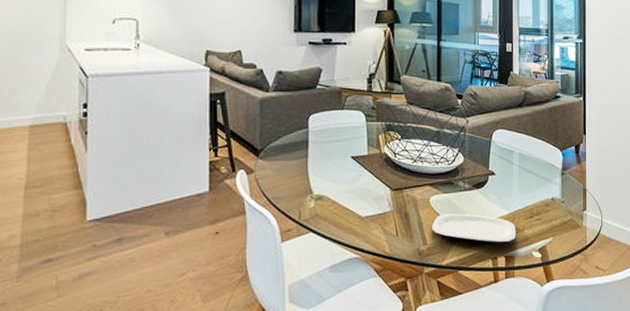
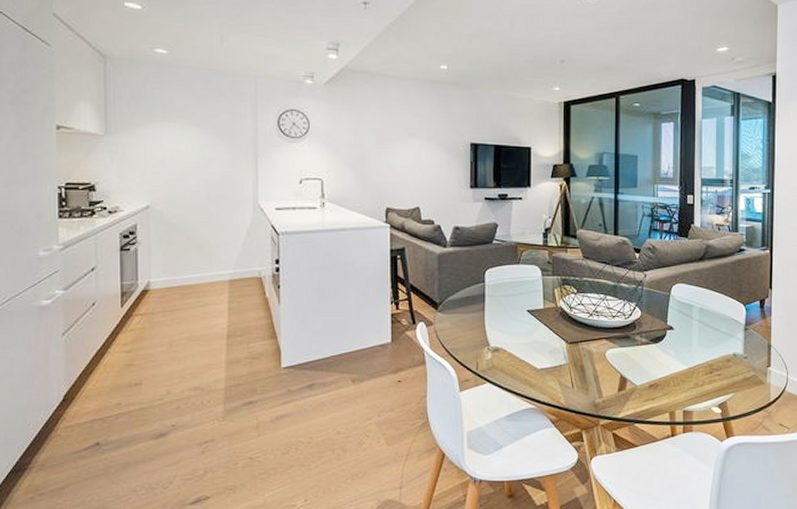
plate: present [432,213,517,243] -> none [608,367,696,398]

